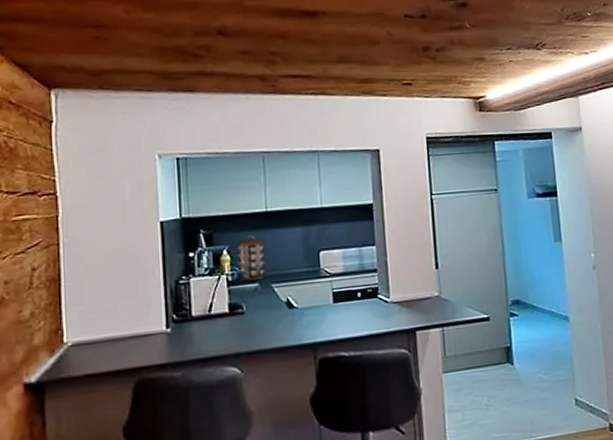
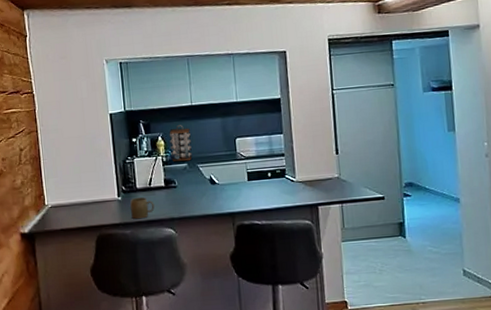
mug: none [181,328,215,357] -> present [130,197,155,219]

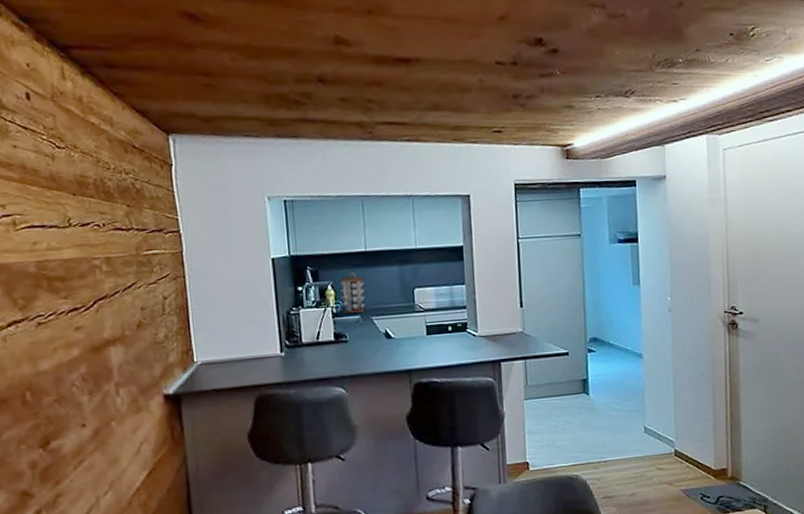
mug: present [130,197,155,219] -> none [294,353,323,378]

